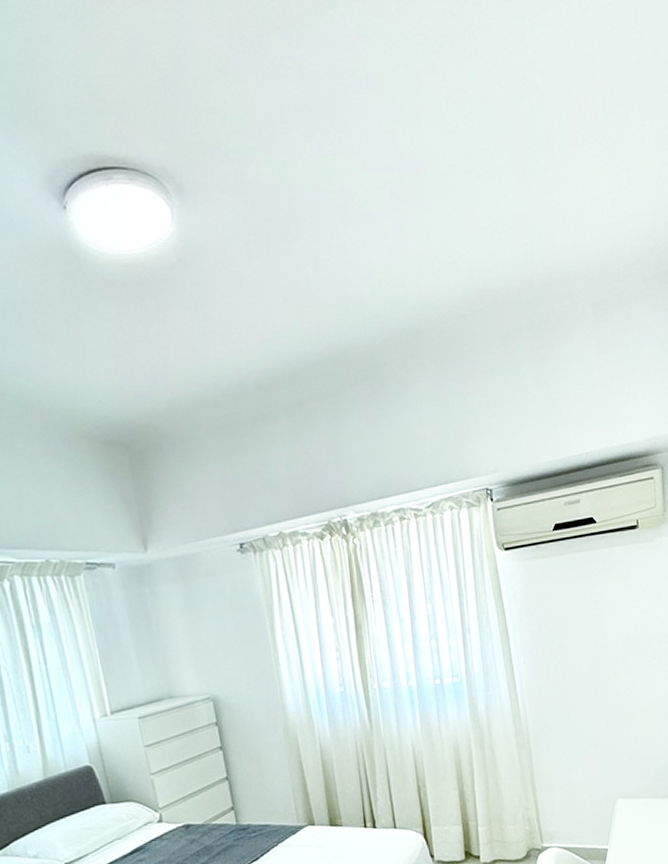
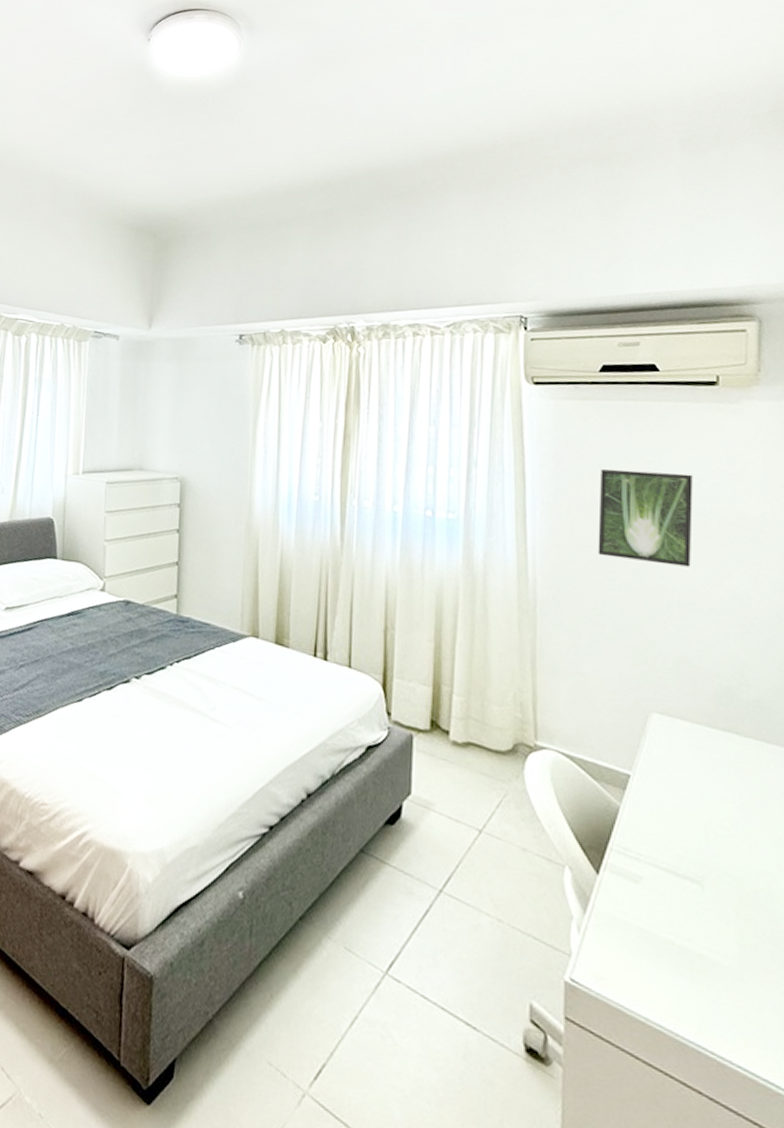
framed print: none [563,606,633,687] -> present [598,469,693,567]

